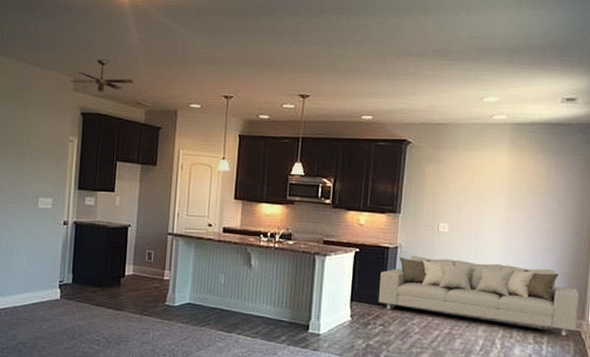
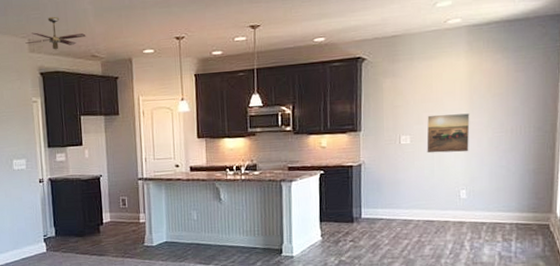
sofa: present [378,256,579,335] -> none [346,168,545,230]
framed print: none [464,206,509,248] -> present [426,113,470,154]

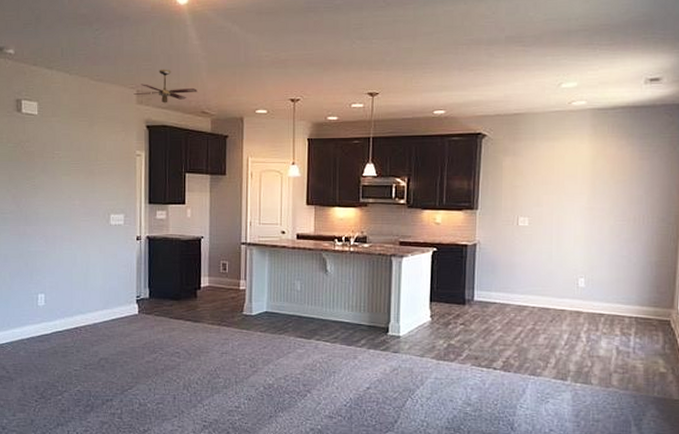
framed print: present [426,113,470,154] -> none [545,198,591,239]

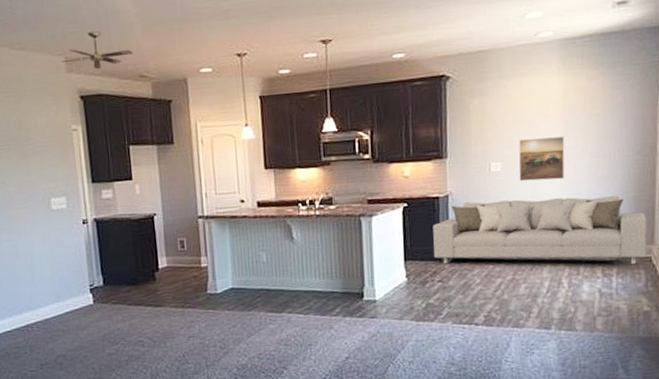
sofa: none [458,252,667,325] -> present [433,196,647,264]
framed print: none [545,198,591,239] -> present [518,136,565,182]

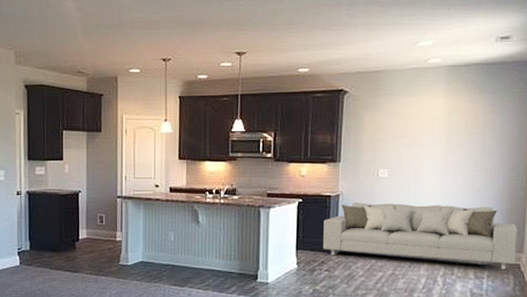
ceiling fan: present [61,30,133,70] -> none [12,30,73,64]
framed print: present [518,136,565,182] -> none [404,150,447,189]

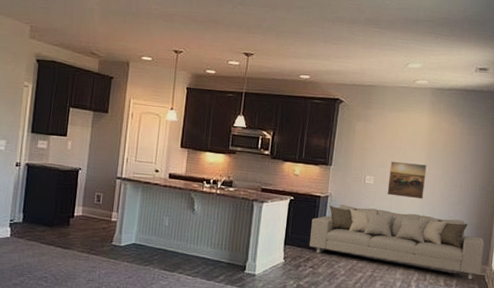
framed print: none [404,150,447,189] -> present [387,161,427,199]

